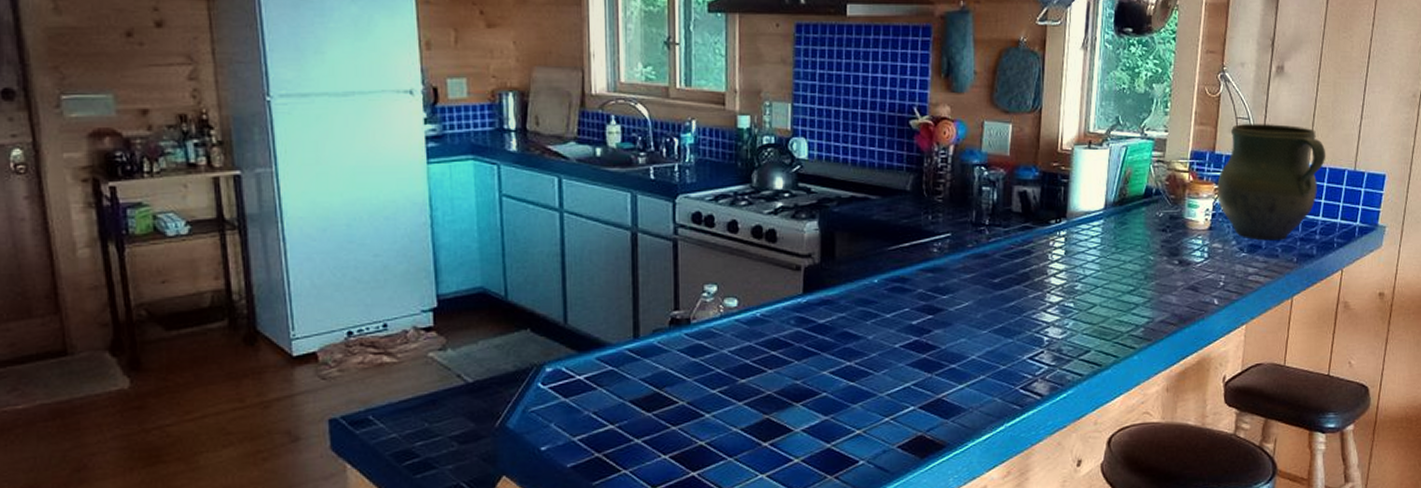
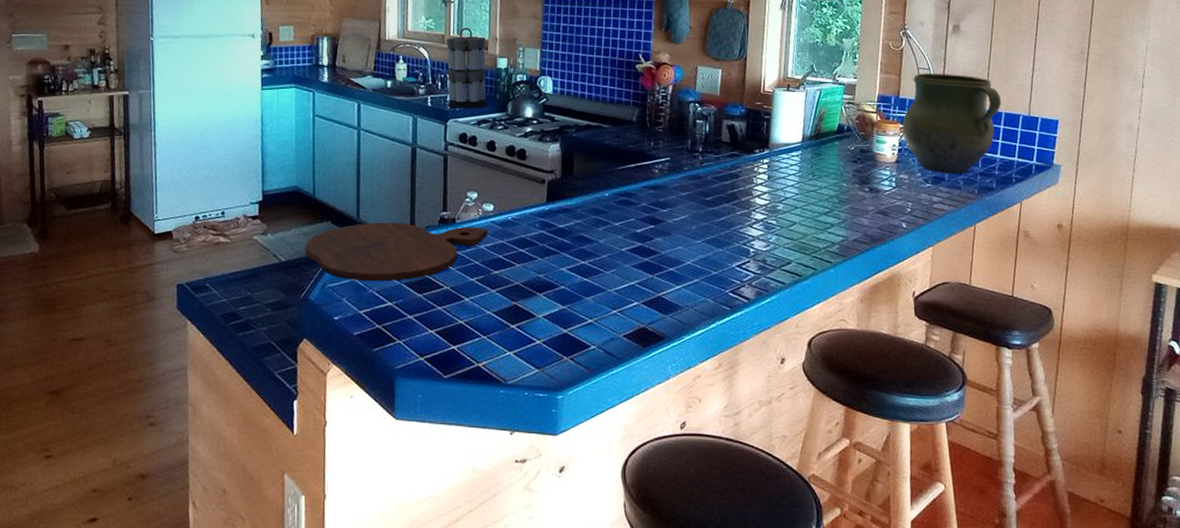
cutting board: none [497,326,731,402] -> present [304,222,488,282]
spice rack: none [670,76,728,181] -> present [446,27,488,109]

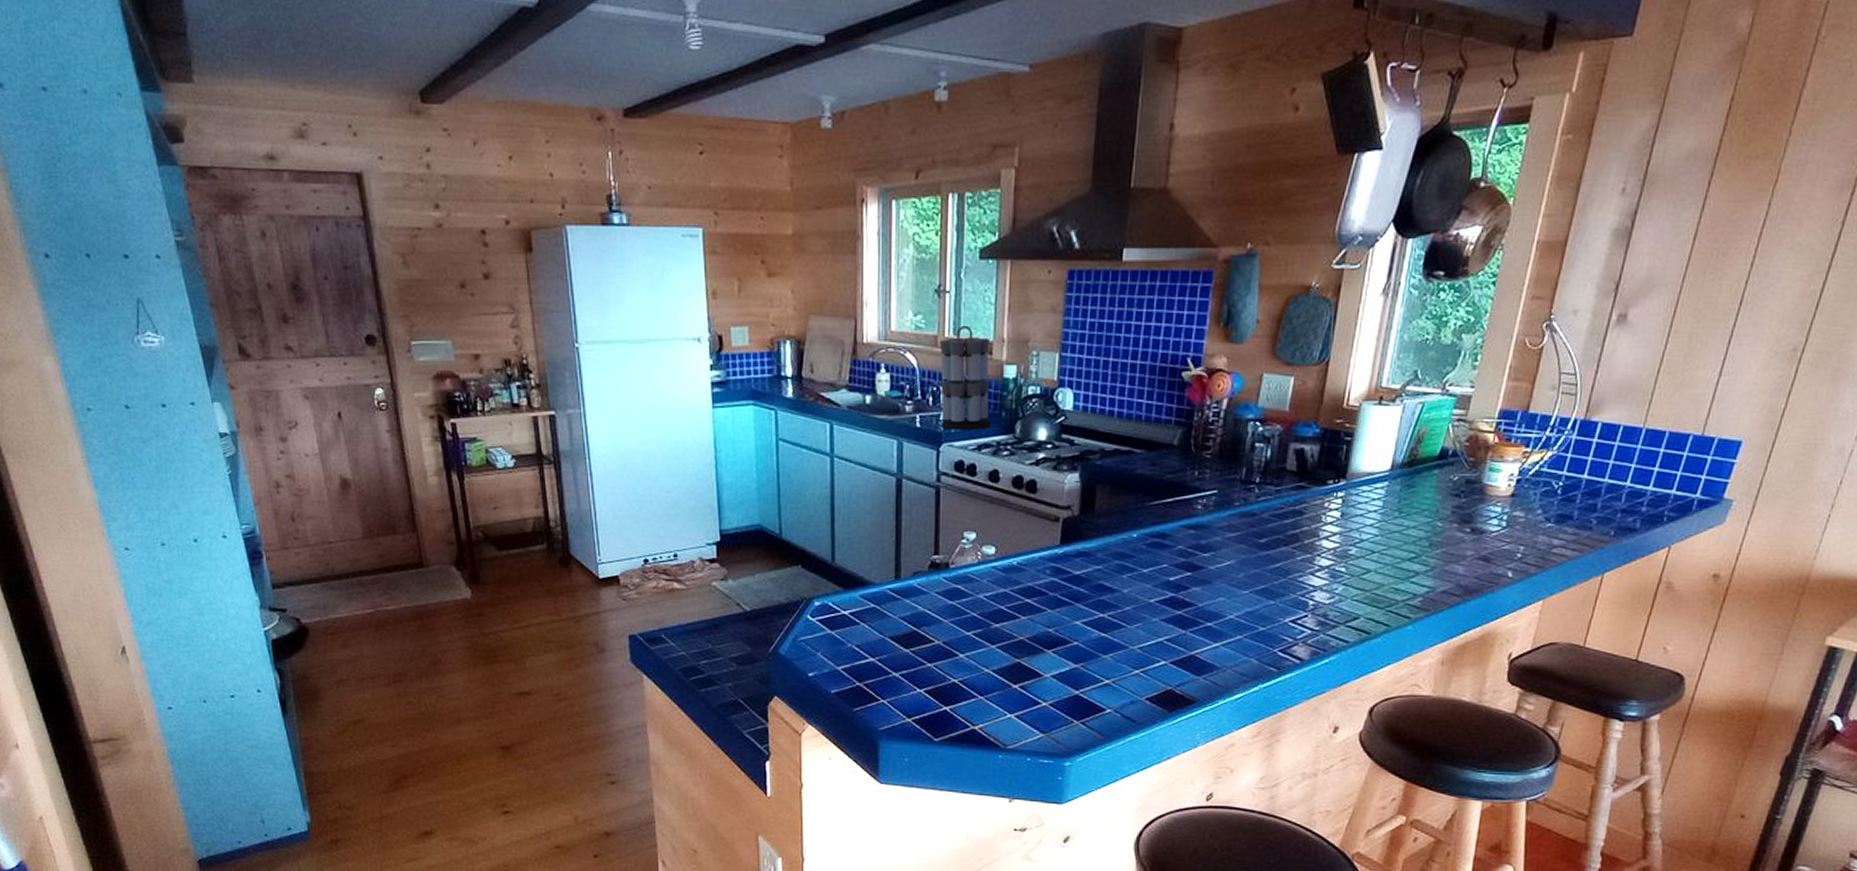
cutting board: present [304,222,488,282] -> none [772,567,988,635]
ceramic jug: present [902,72,1002,174] -> none [1525,379,1668,511]

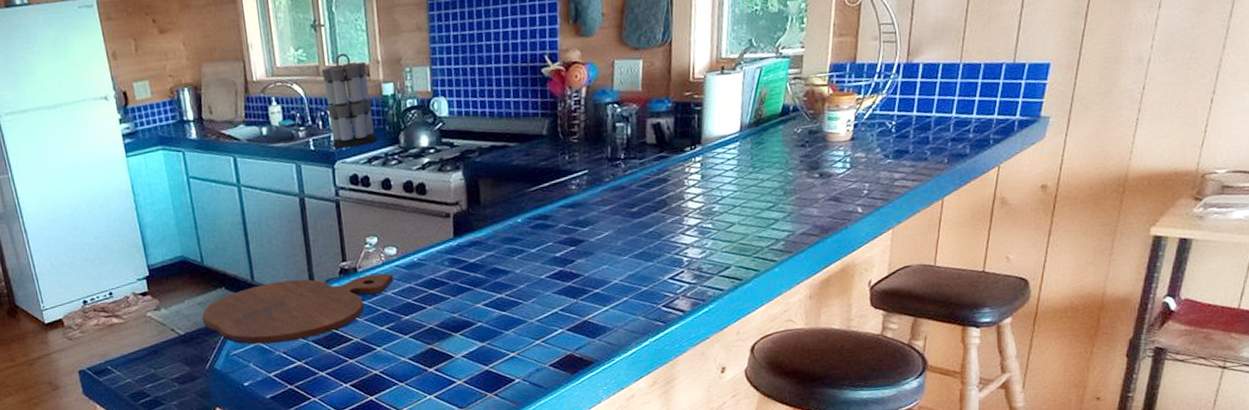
cutting board: none [772,567,988,635] -> present [202,273,394,345]

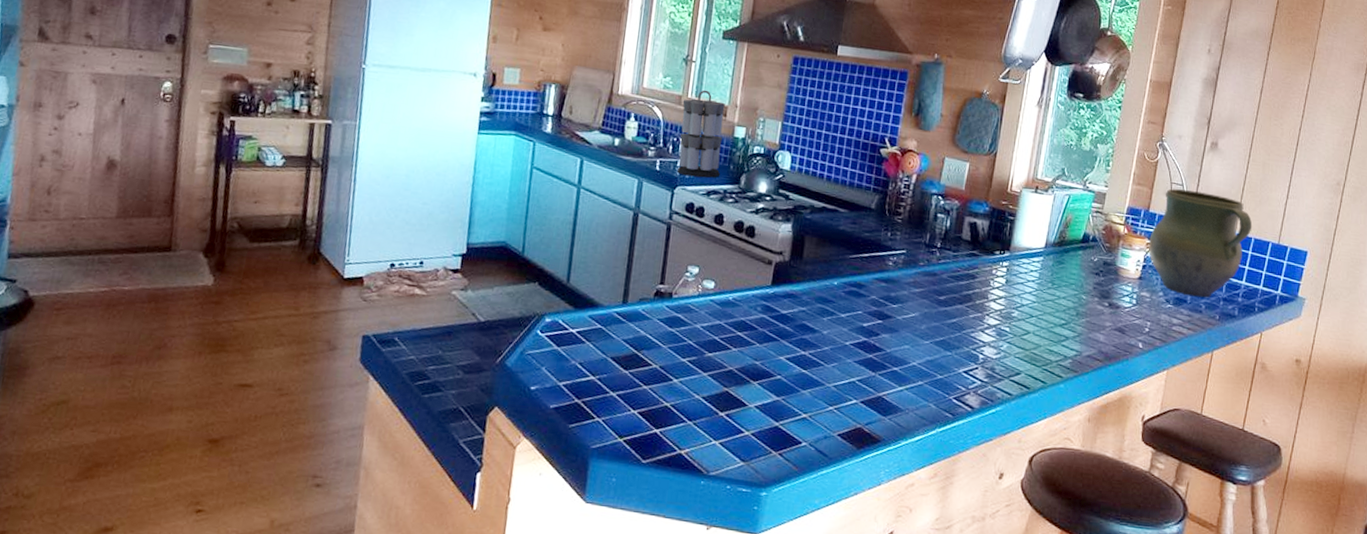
cutting board: present [202,273,394,345] -> none [506,288,706,354]
ceramic jug: none [859,24,981,145] -> present [1149,188,1253,298]

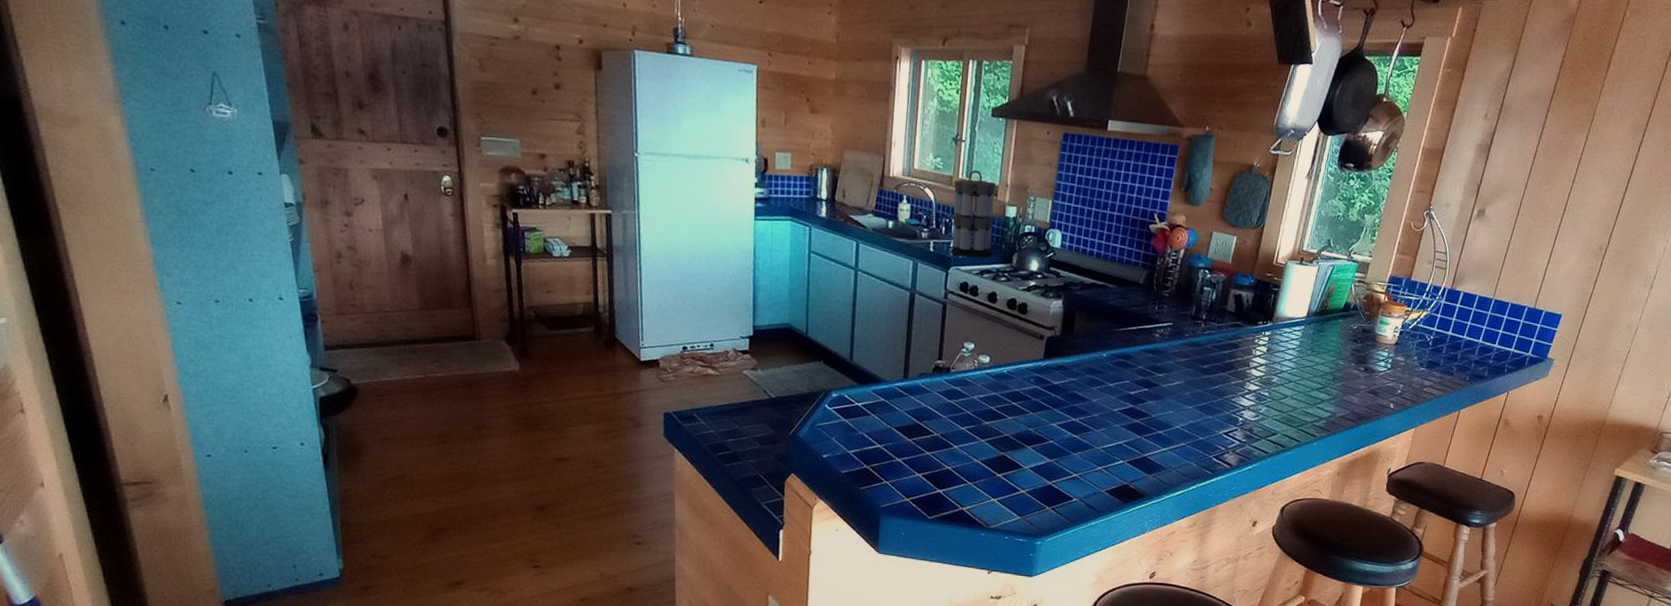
ceramic jug: present [1149,188,1253,298] -> none [1407,256,1511,361]

